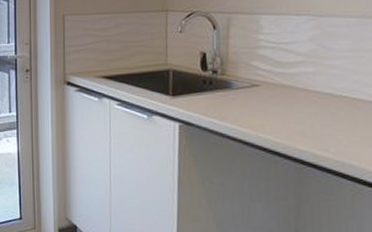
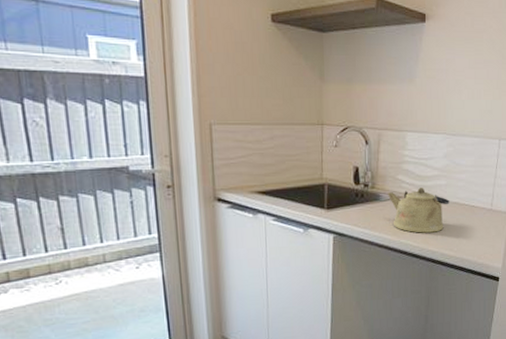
kettle: none [239,75,320,128] -> present [387,188,449,233]

